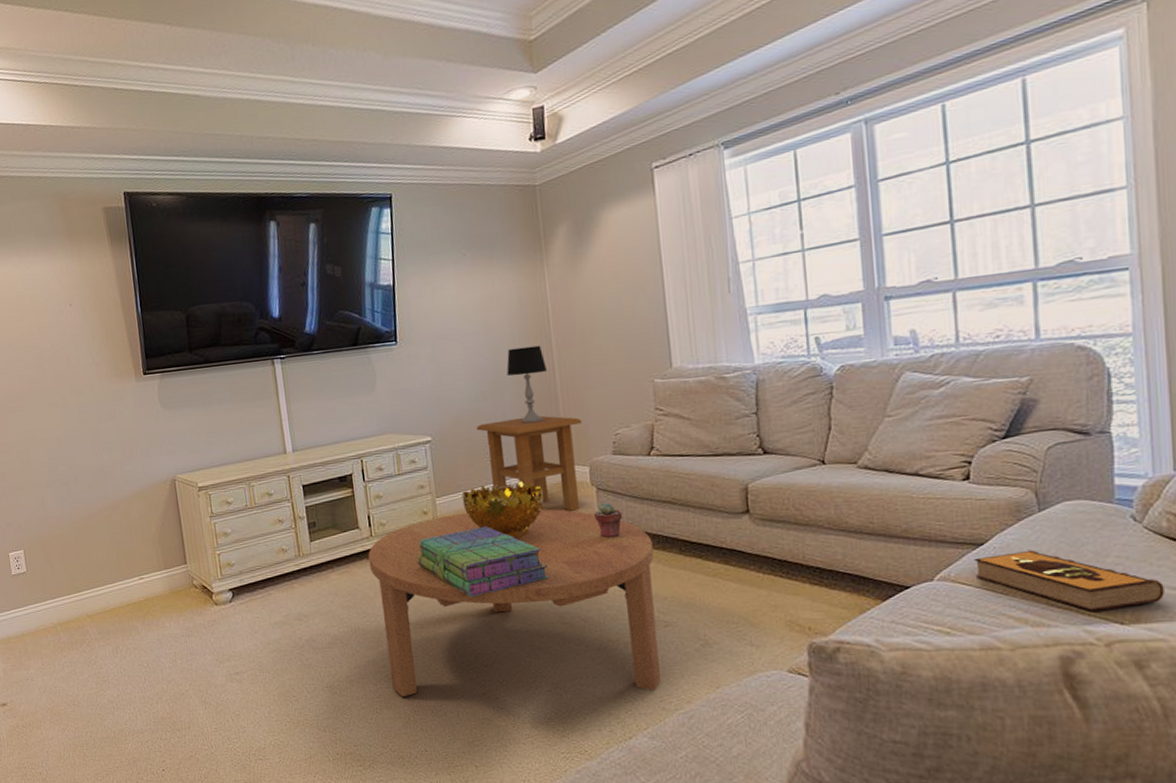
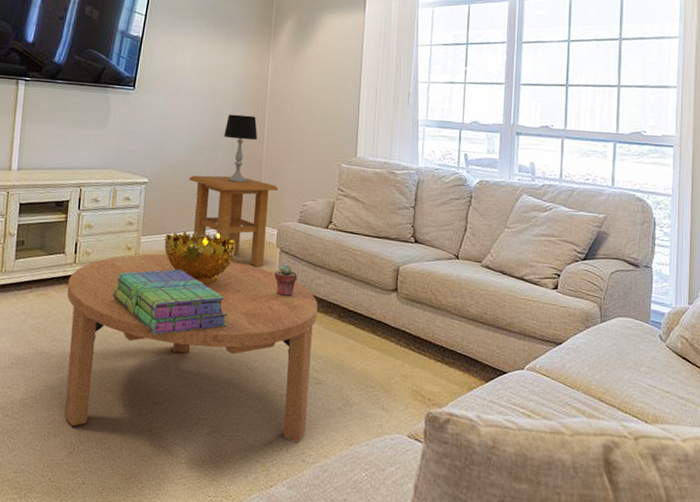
hardback book: present [974,550,1164,611] -> none [553,353,675,410]

